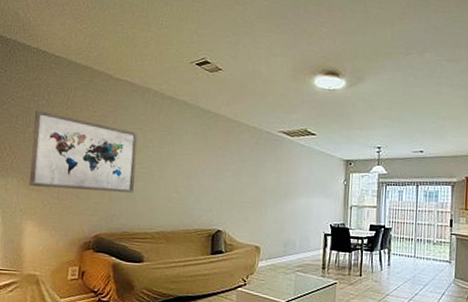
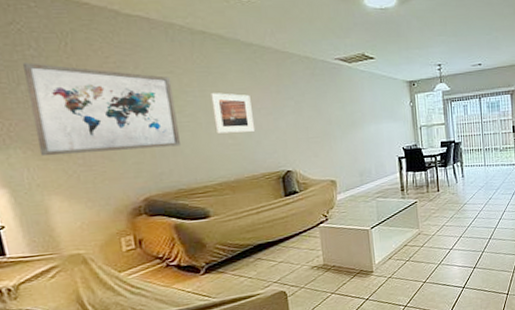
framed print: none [164,150,199,189] -> present [211,93,256,134]

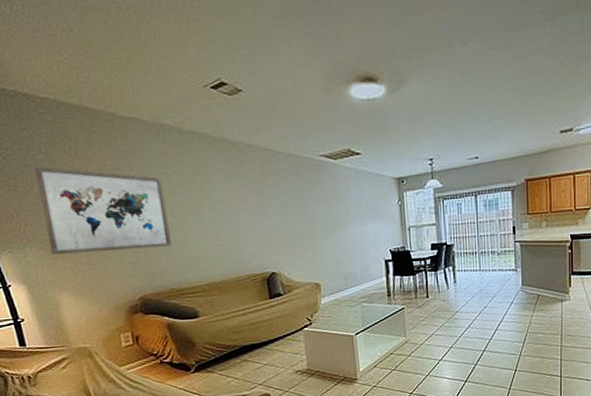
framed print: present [211,93,256,134] -> none [199,193,241,234]

